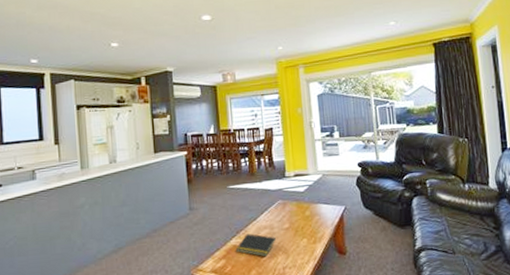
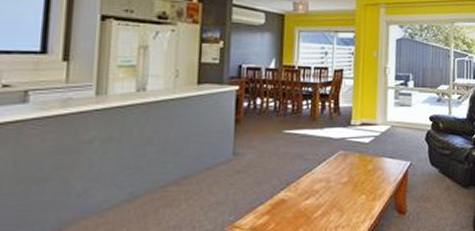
notepad: present [235,234,276,257] -> none [282,187,331,214]

